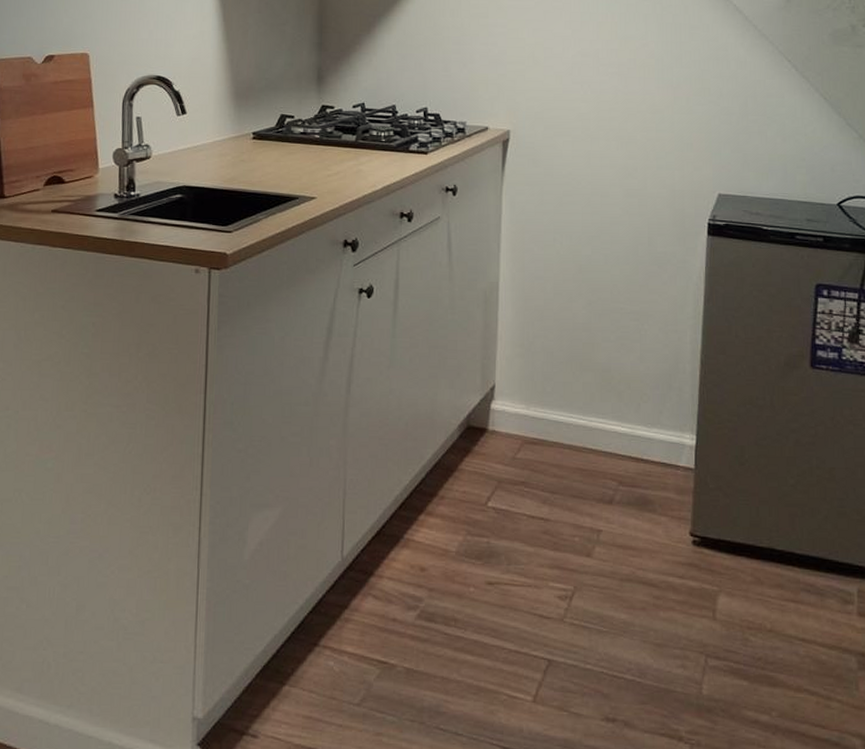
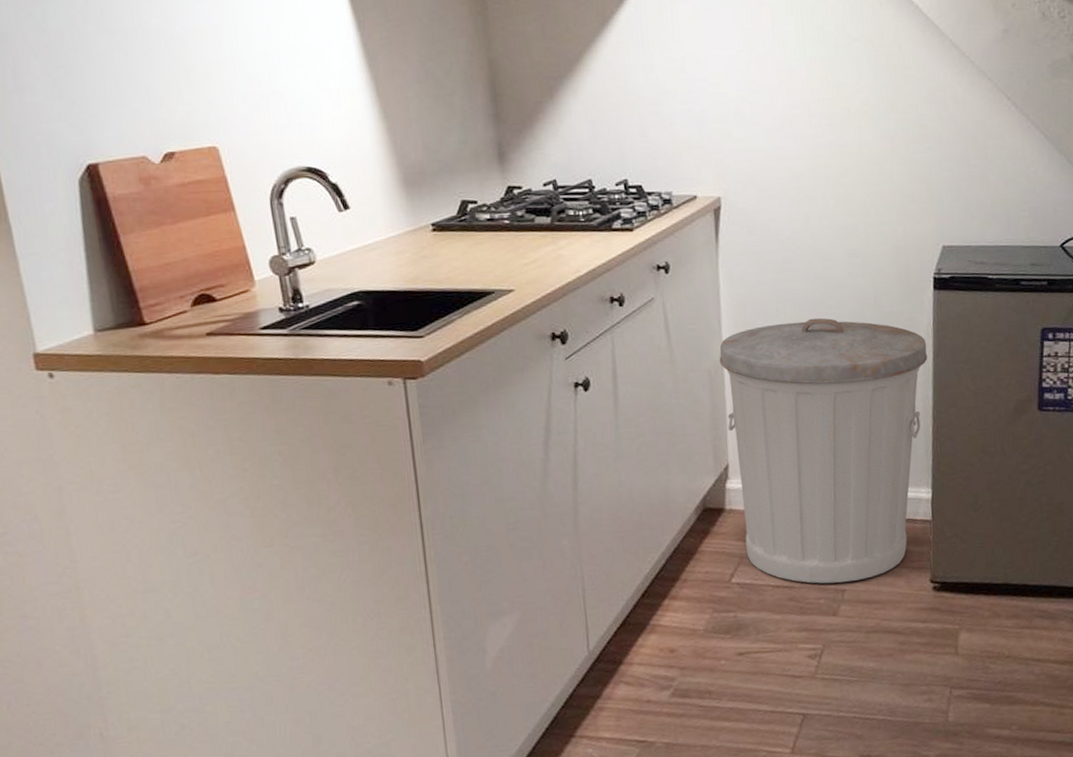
trash can: none [495,251,699,522] -> present [719,318,928,584]

